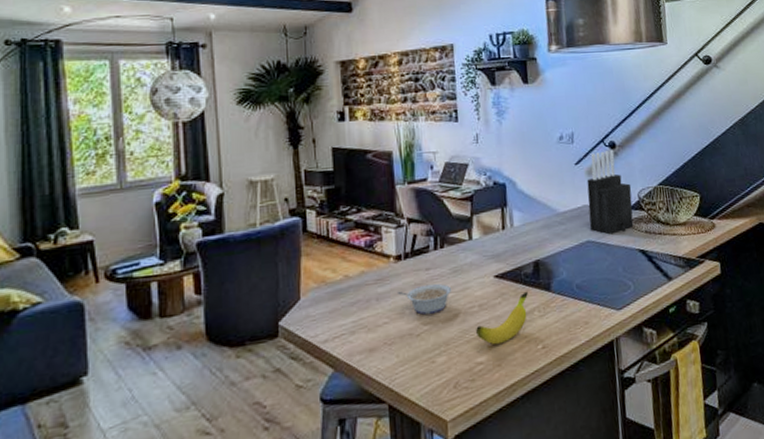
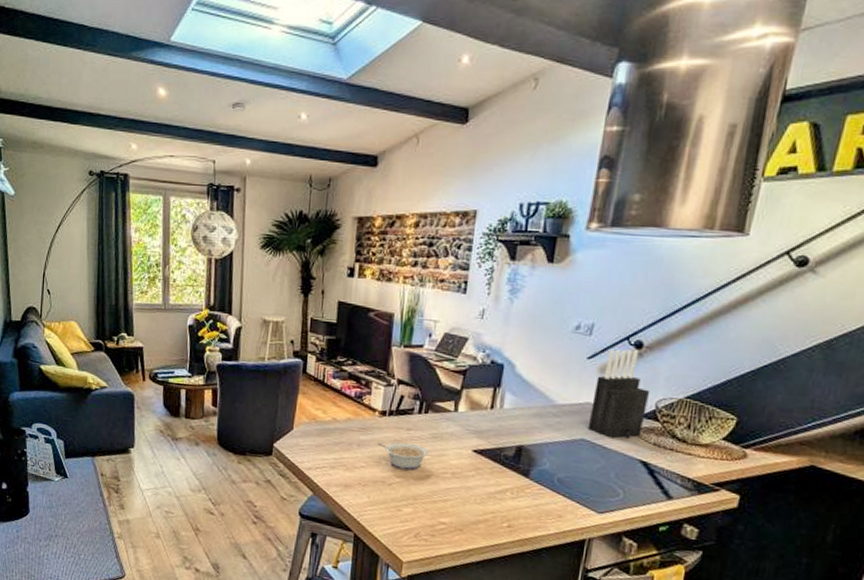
banana: present [476,291,528,345] -> none [444,471,504,513]

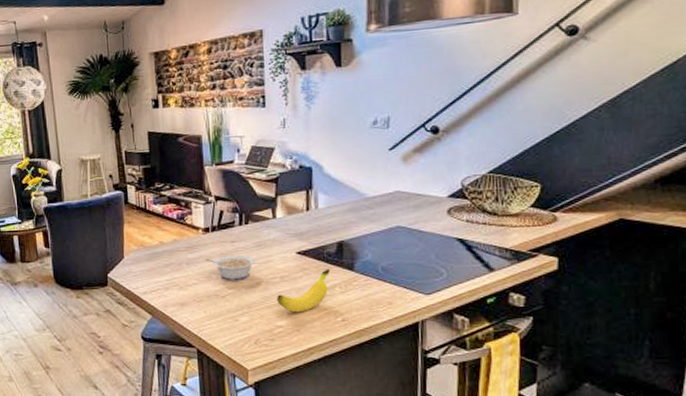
banana: none [444,471,504,513] -> present [277,268,330,313]
knife block: present [587,349,651,439] -> none [401,135,454,222]

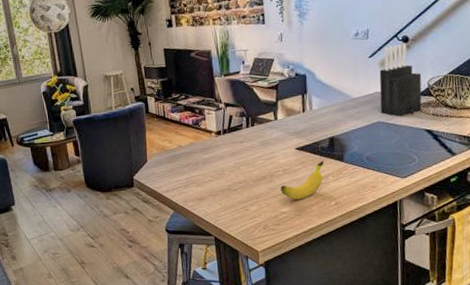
legume: present [205,254,255,280] -> none [218,153,261,176]
knife block: none [401,135,454,222] -> present [379,44,422,117]

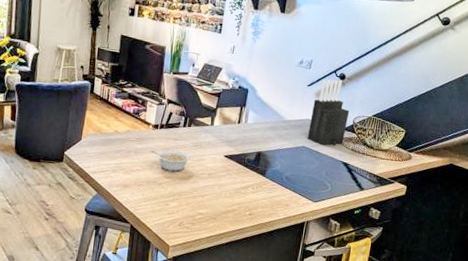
legume: none [218,153,261,176] -> present [150,150,191,172]
banana: present [281,161,324,200] -> none [202,172,247,205]

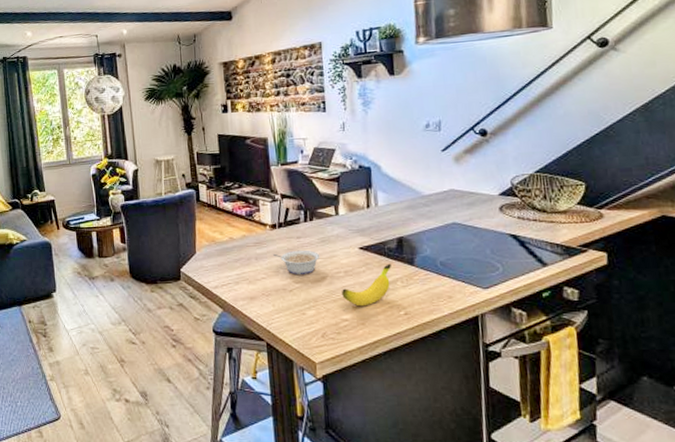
banana: none [202,172,247,205] -> present [342,263,391,307]
knife block: present [307,80,350,146] -> none [454,137,505,218]

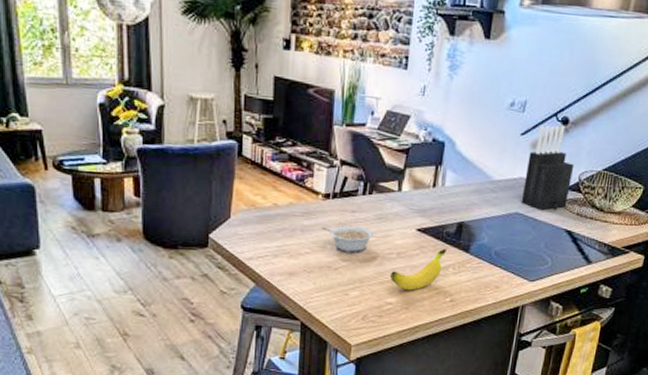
knife block: none [454,137,505,218] -> present [521,125,575,211]

